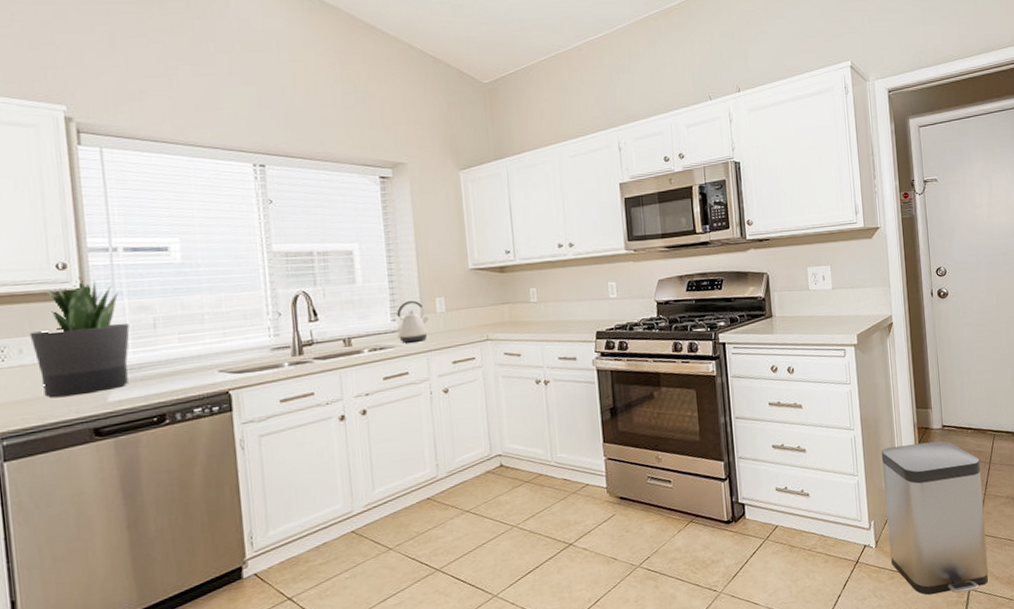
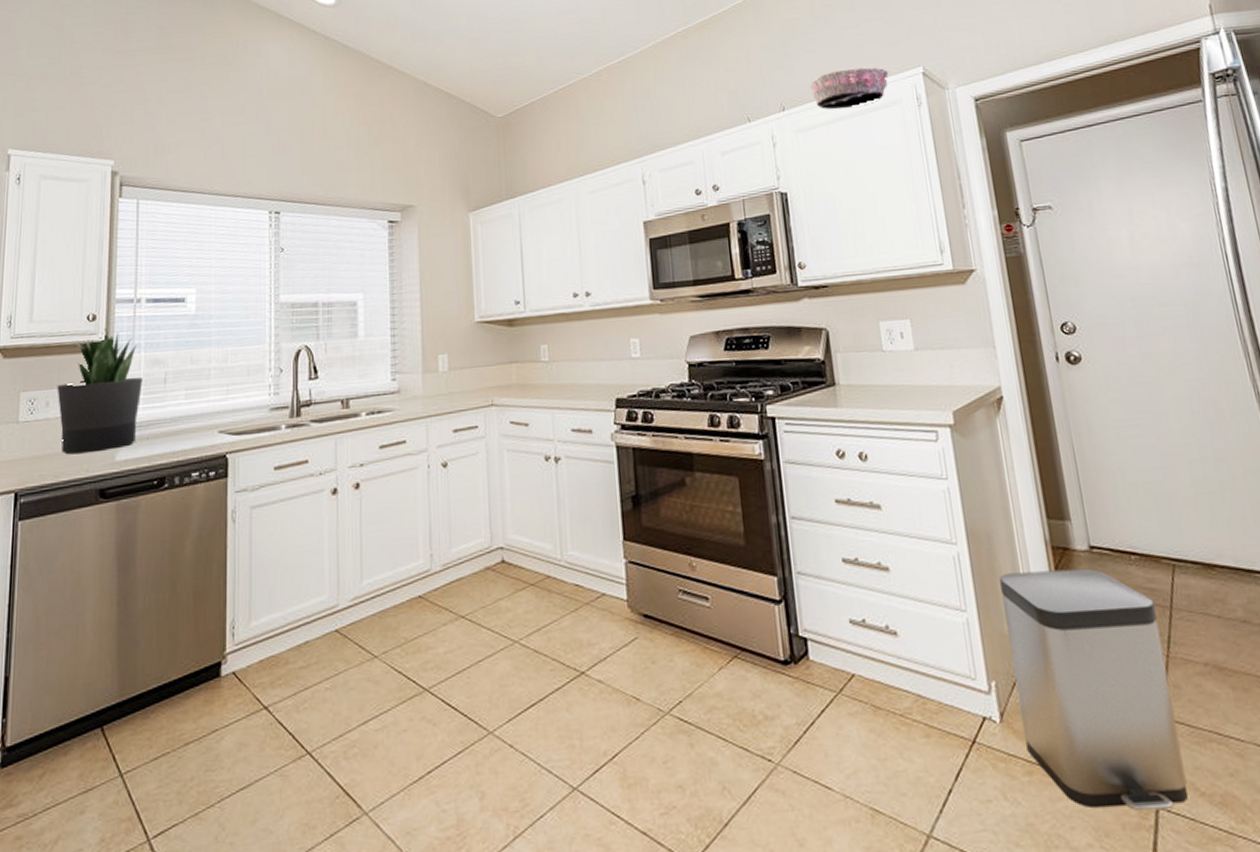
kettle: present [396,300,429,343] -> none [395,357,431,407]
decorative basket: none [762,58,824,93] -> present [810,66,889,110]

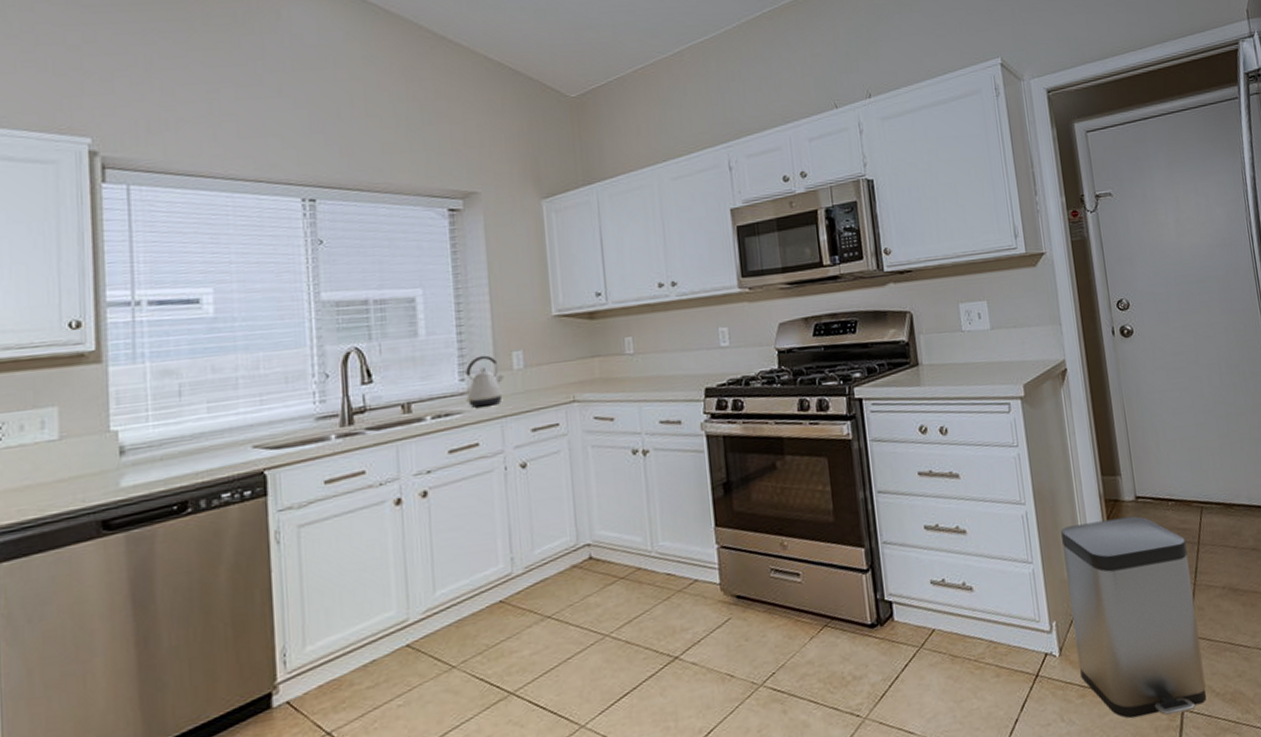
planter: present [58,328,143,455] -> none [35,336,150,485]
kettle: none [395,357,431,407] -> present [465,355,505,408]
decorative basket: present [810,66,889,110] -> none [896,56,970,98]

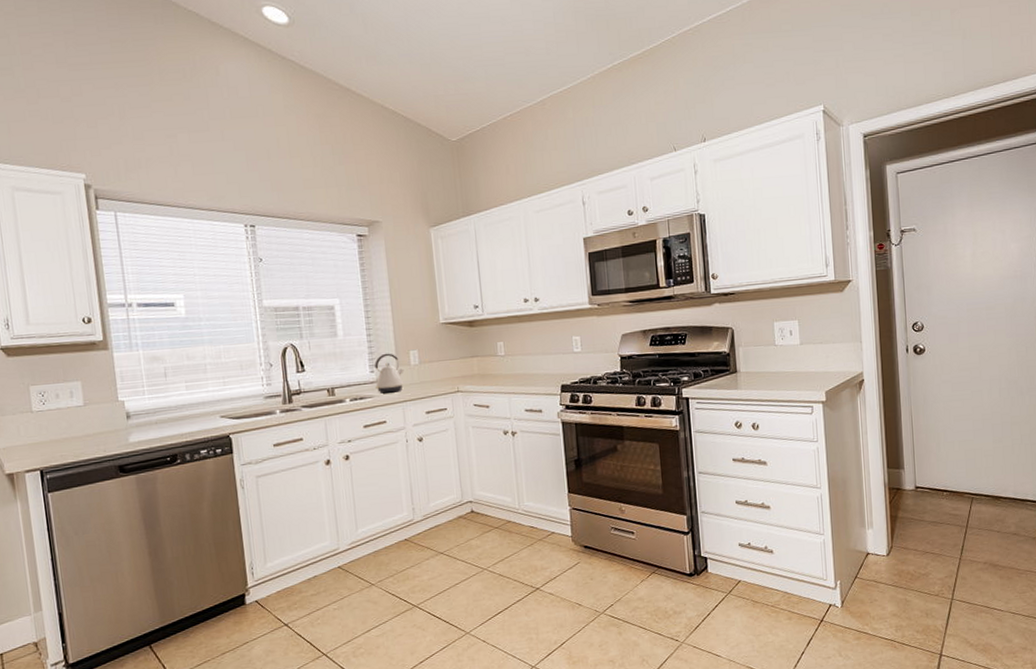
pedal bin: present [1061,516,1206,718] -> none [849,502,962,658]

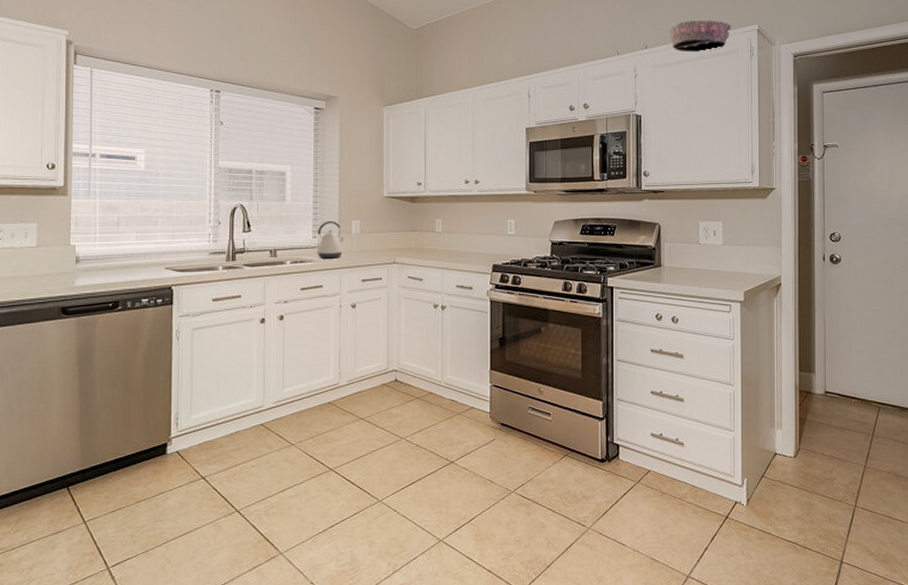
decorative basket: none [728,103,795,142] -> present [669,19,731,53]

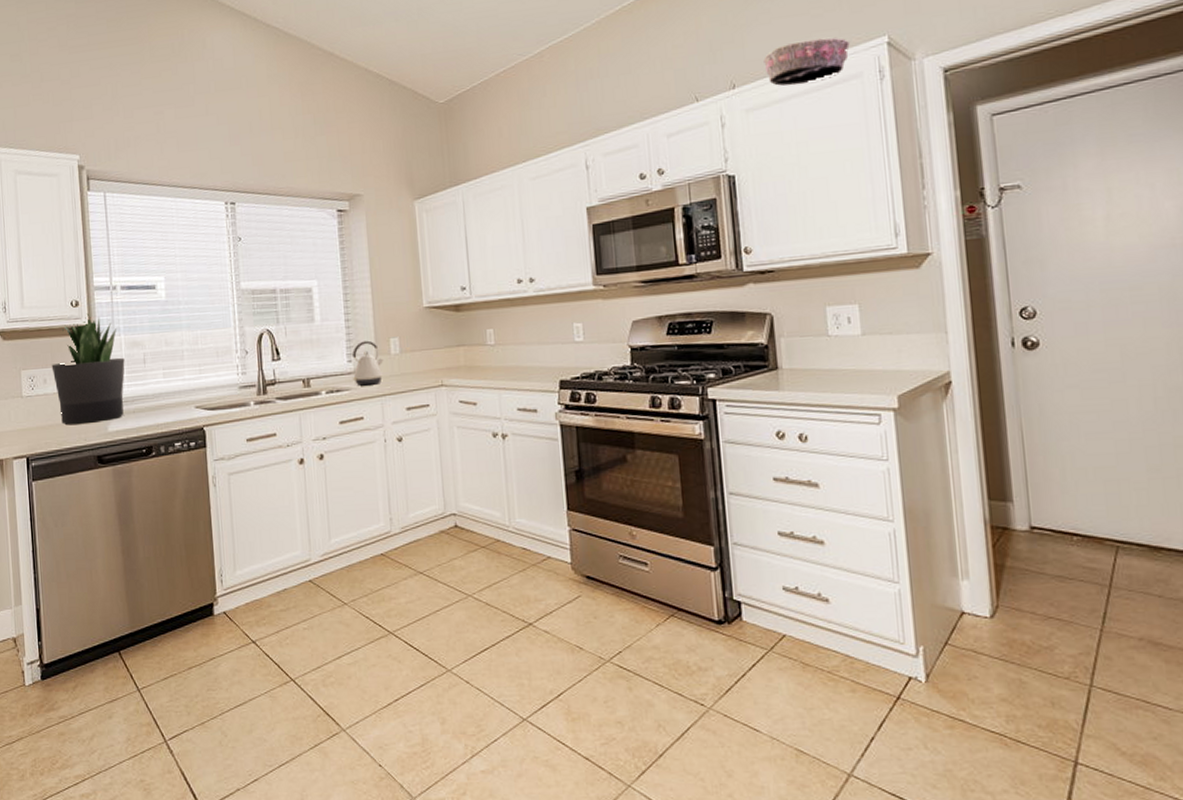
planter: none [22,176,98,278] -> present [52,313,125,426]

